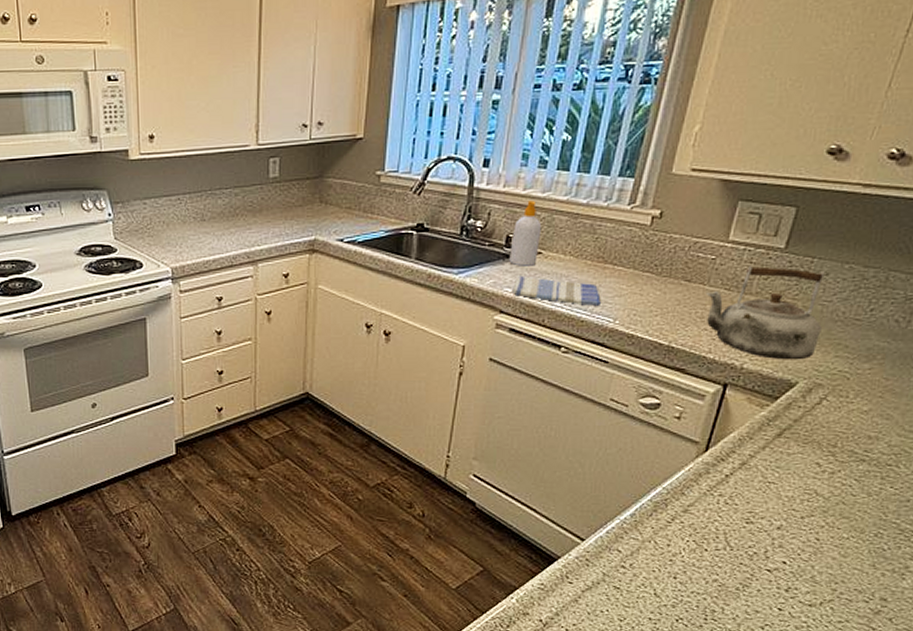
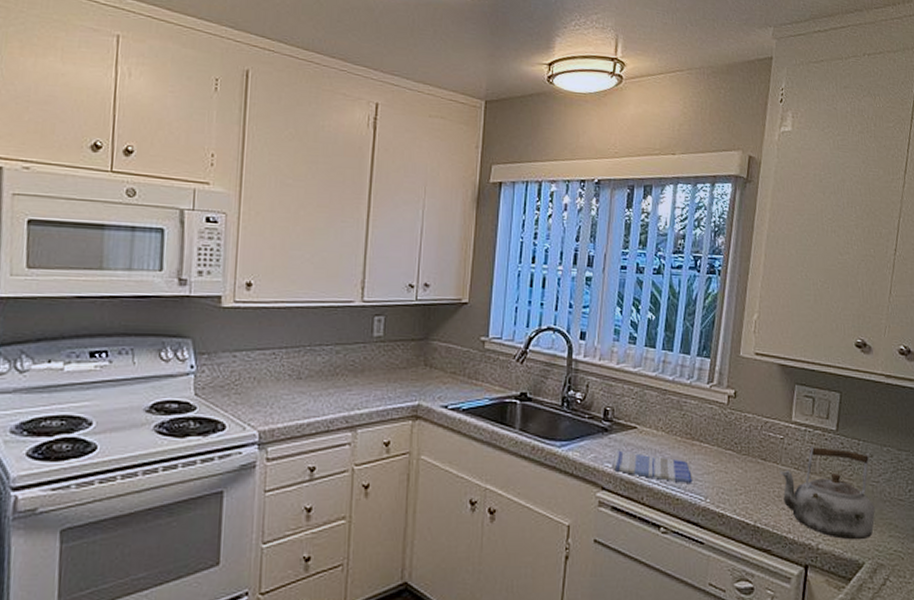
soap bottle: present [509,200,542,266] -> none [608,375,635,441]

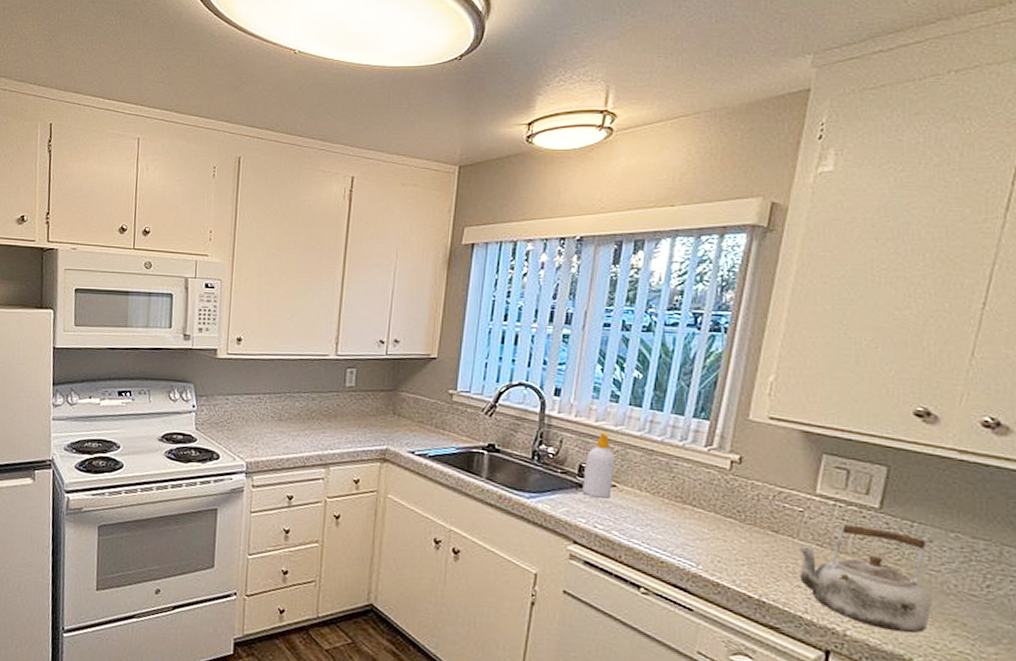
soap bottle: none [608,375,635,441] -> present [582,432,616,499]
dish towel: present [613,450,692,483] -> none [587,506,681,547]

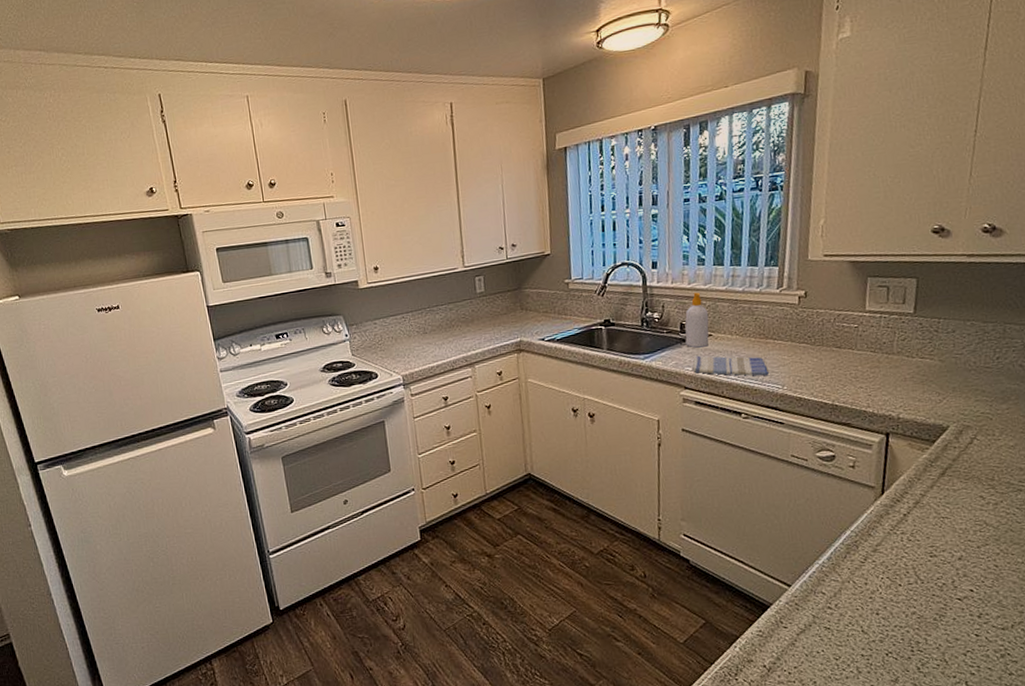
dish towel: none [587,506,681,547] -> present [692,355,769,376]
kettle: present [796,522,932,634] -> none [855,329,959,408]

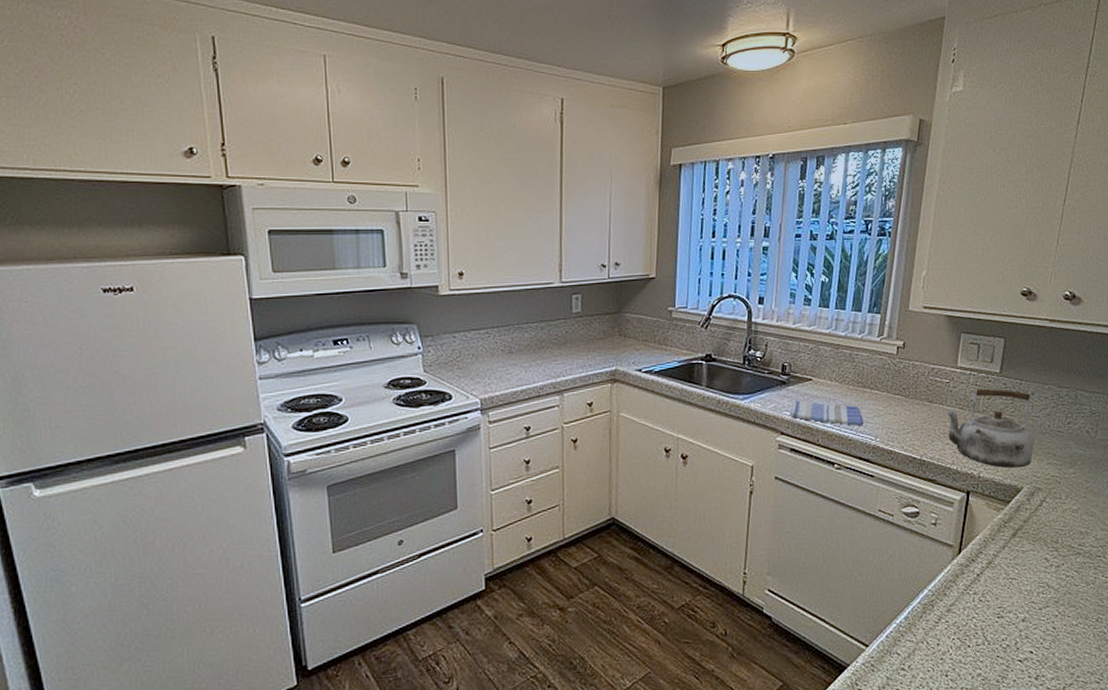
soap bottle: present [685,292,709,348] -> none [785,333,811,392]
kettle: none [855,329,959,408] -> present [945,387,1035,468]

